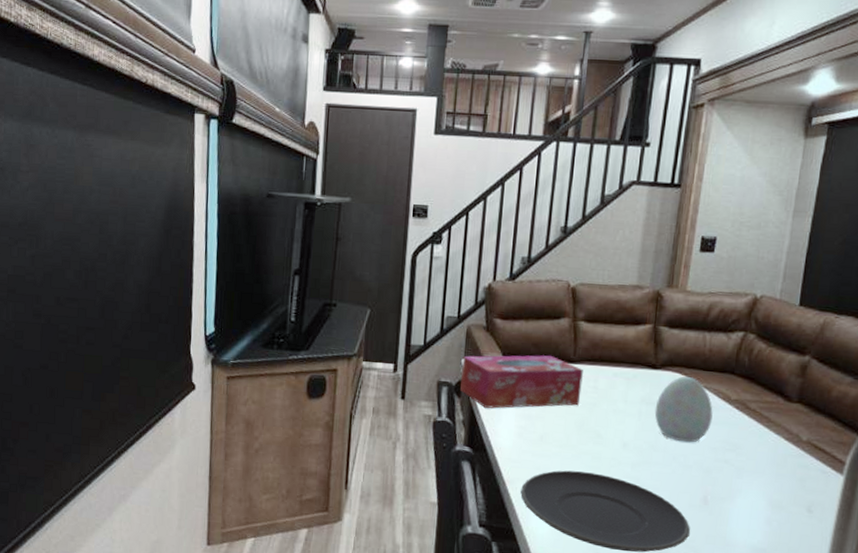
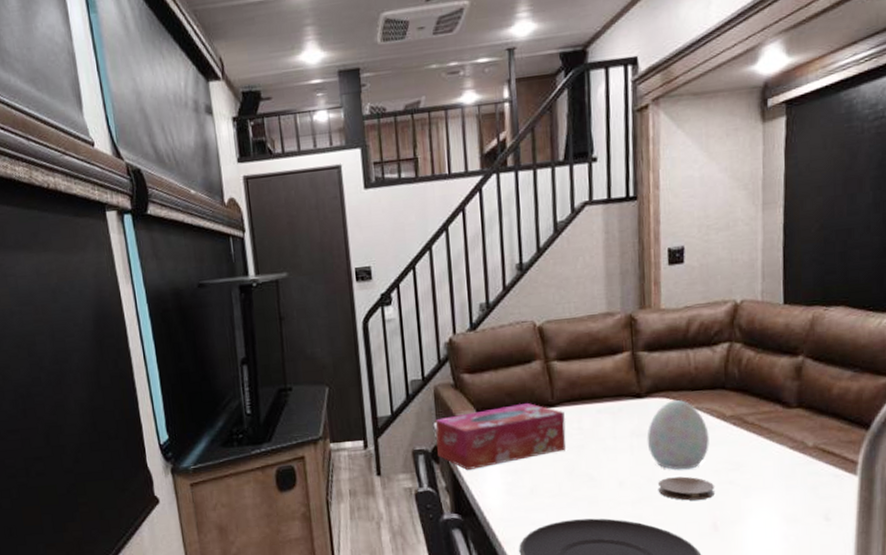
coaster: none [657,447,711,473] -> present [658,476,715,501]

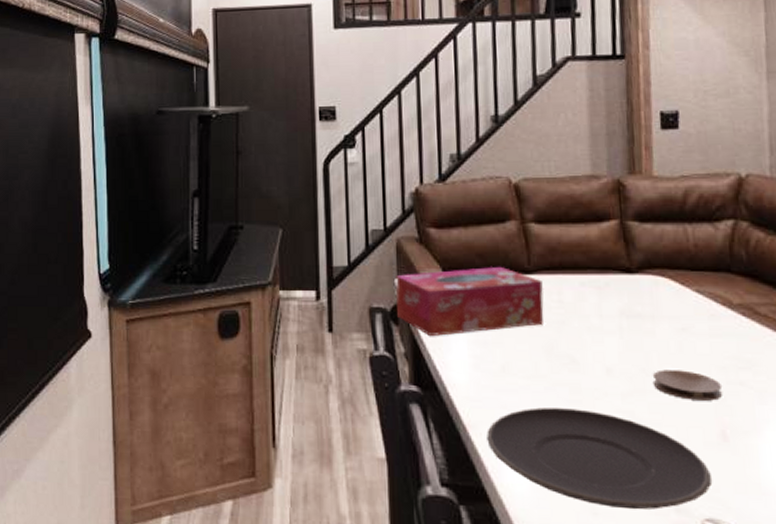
decorative egg: present [647,399,709,470] -> none [638,279,714,362]

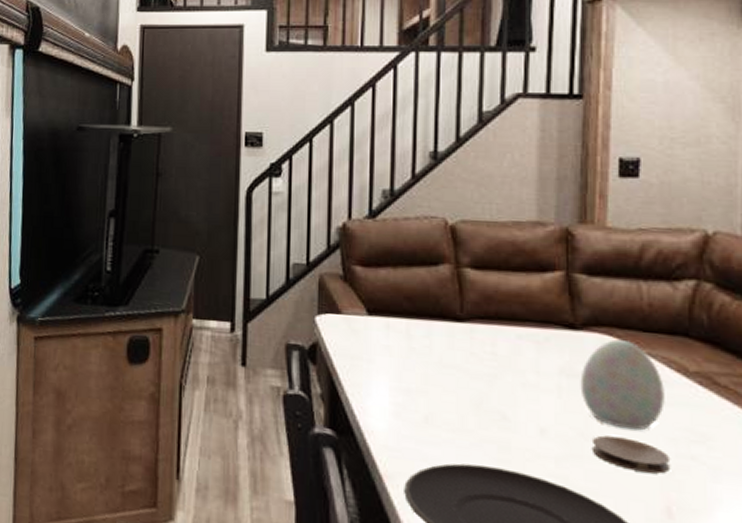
tissue box: present [395,267,544,337] -> none [314,311,475,380]
decorative egg: none [638,279,714,362] -> present [580,339,665,431]

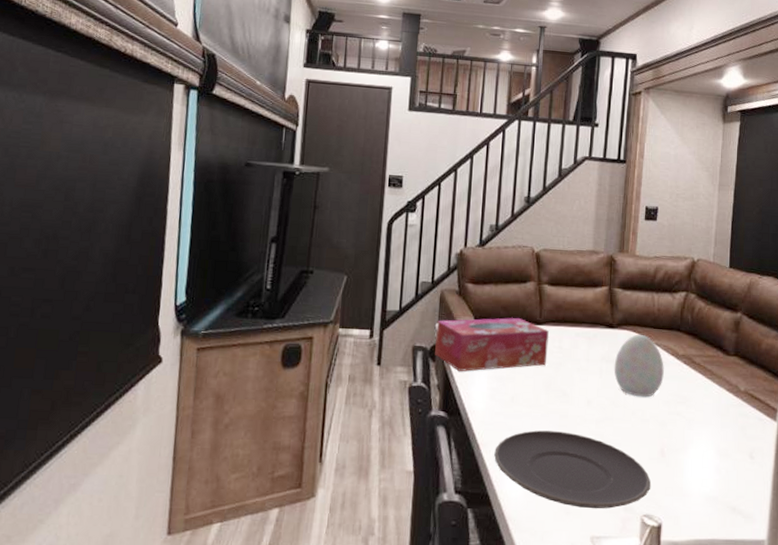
tissue box: none [314,311,475,380] -> present [435,318,549,372]
coaster: present [591,435,671,474] -> none [618,402,666,426]

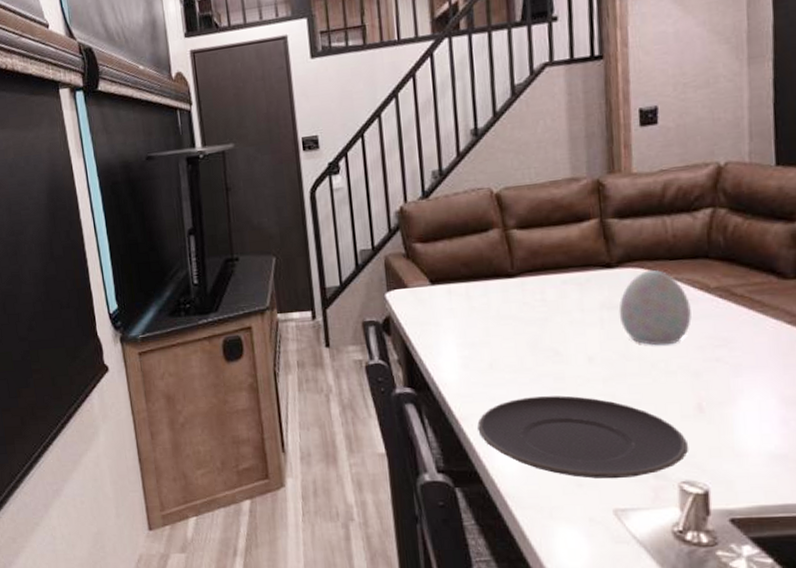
tissue box: present [435,318,549,372] -> none [386,273,528,344]

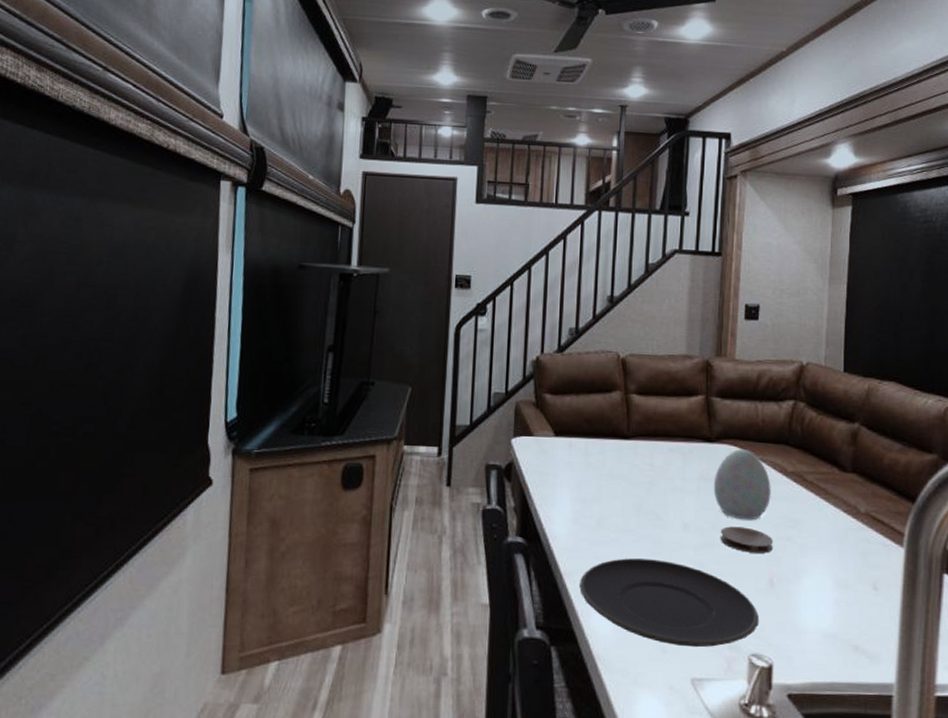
coaster: none [632,352,699,379] -> present [720,526,774,553]

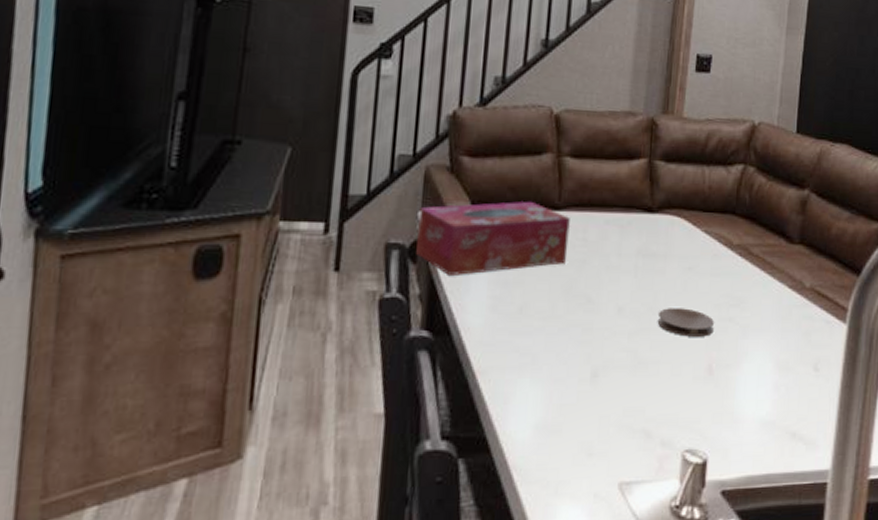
tissue box: none [510,432,638,493] -> present [416,202,570,277]
plate: present [579,558,759,648] -> none [495,349,695,448]
decorative egg: present [713,448,771,521] -> none [652,219,715,300]

